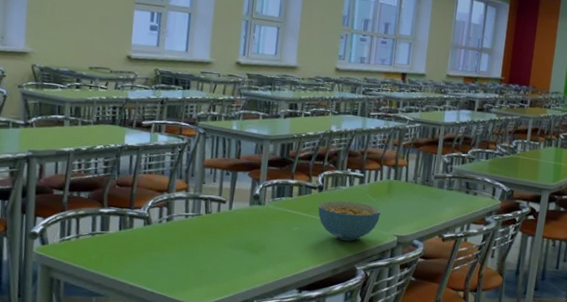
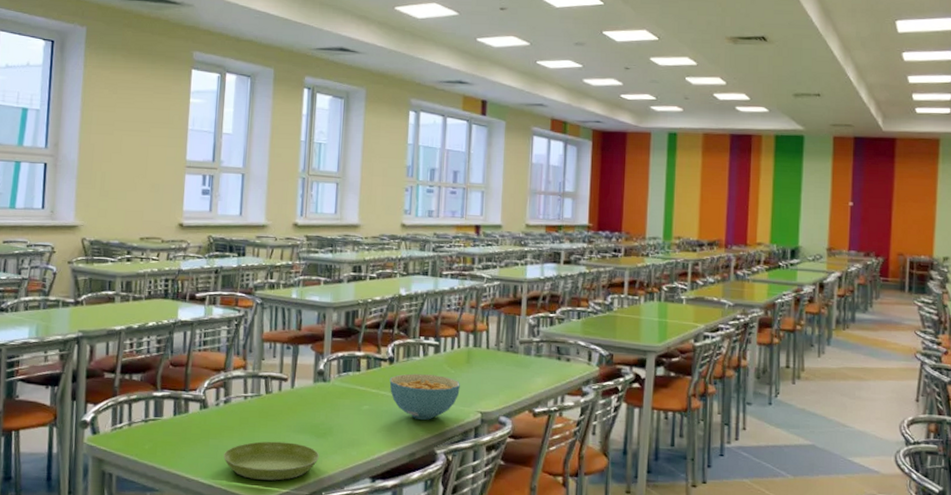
saucer: none [165,255,252,290] -> present [224,441,319,481]

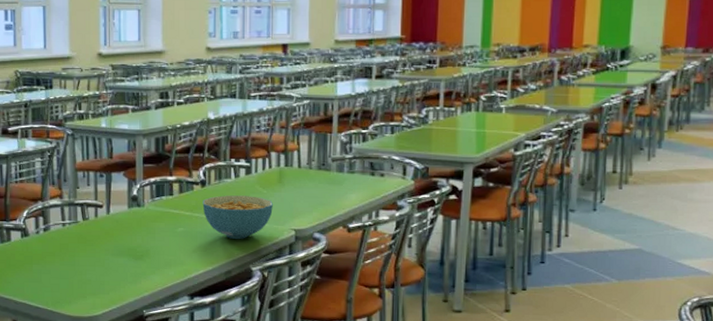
saucer: present [224,441,319,481] -> none [47,264,138,301]

